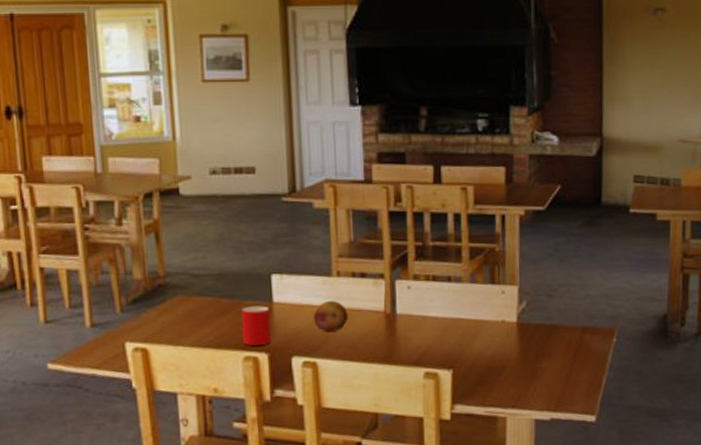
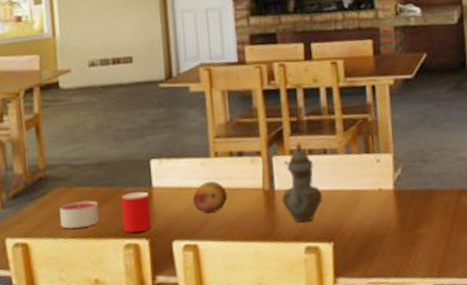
candle: none [179,311,218,337] -> present [60,200,99,229]
teapot: none [403,267,444,348] -> present [281,142,323,223]

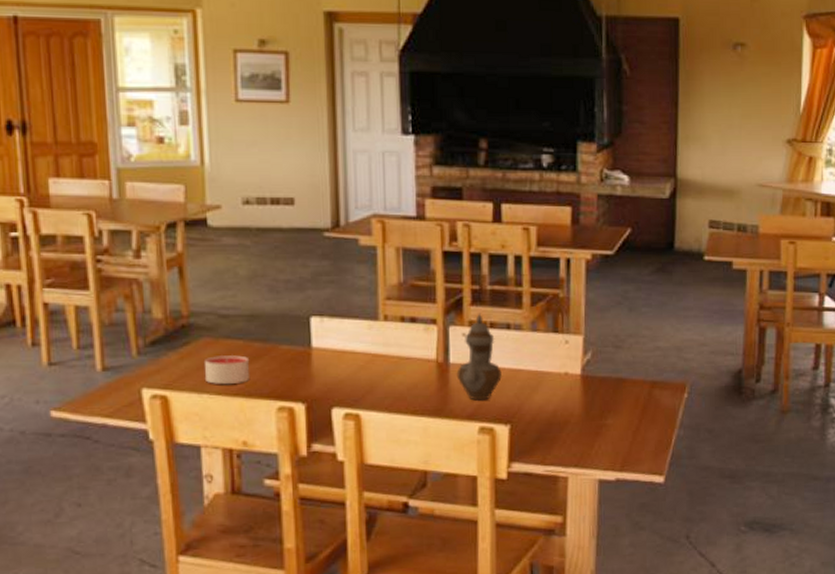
cup: present [121,191,152,233] -> none [275,351,309,395]
fruit: present [192,181,228,213] -> none [356,346,396,381]

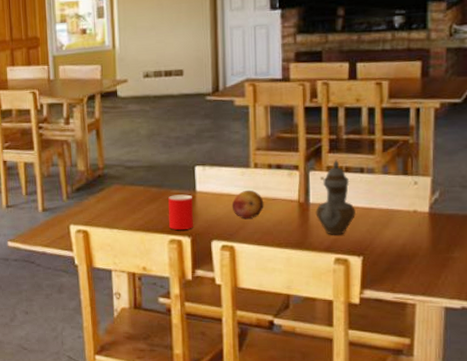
candle: present [205,355,249,384] -> none [115,198,148,221]
cup: none [275,351,309,395] -> present [168,194,194,230]
fruit: none [356,346,396,381] -> present [231,190,264,218]

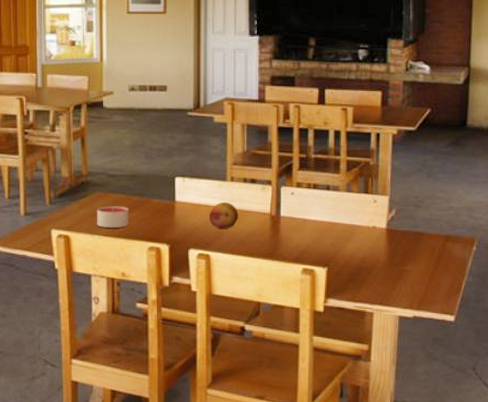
candle: none [115,198,148,221] -> present [97,206,128,228]
cup: present [168,194,194,230] -> none [148,204,173,237]
teapot: present [315,159,355,235] -> none [286,176,322,247]

